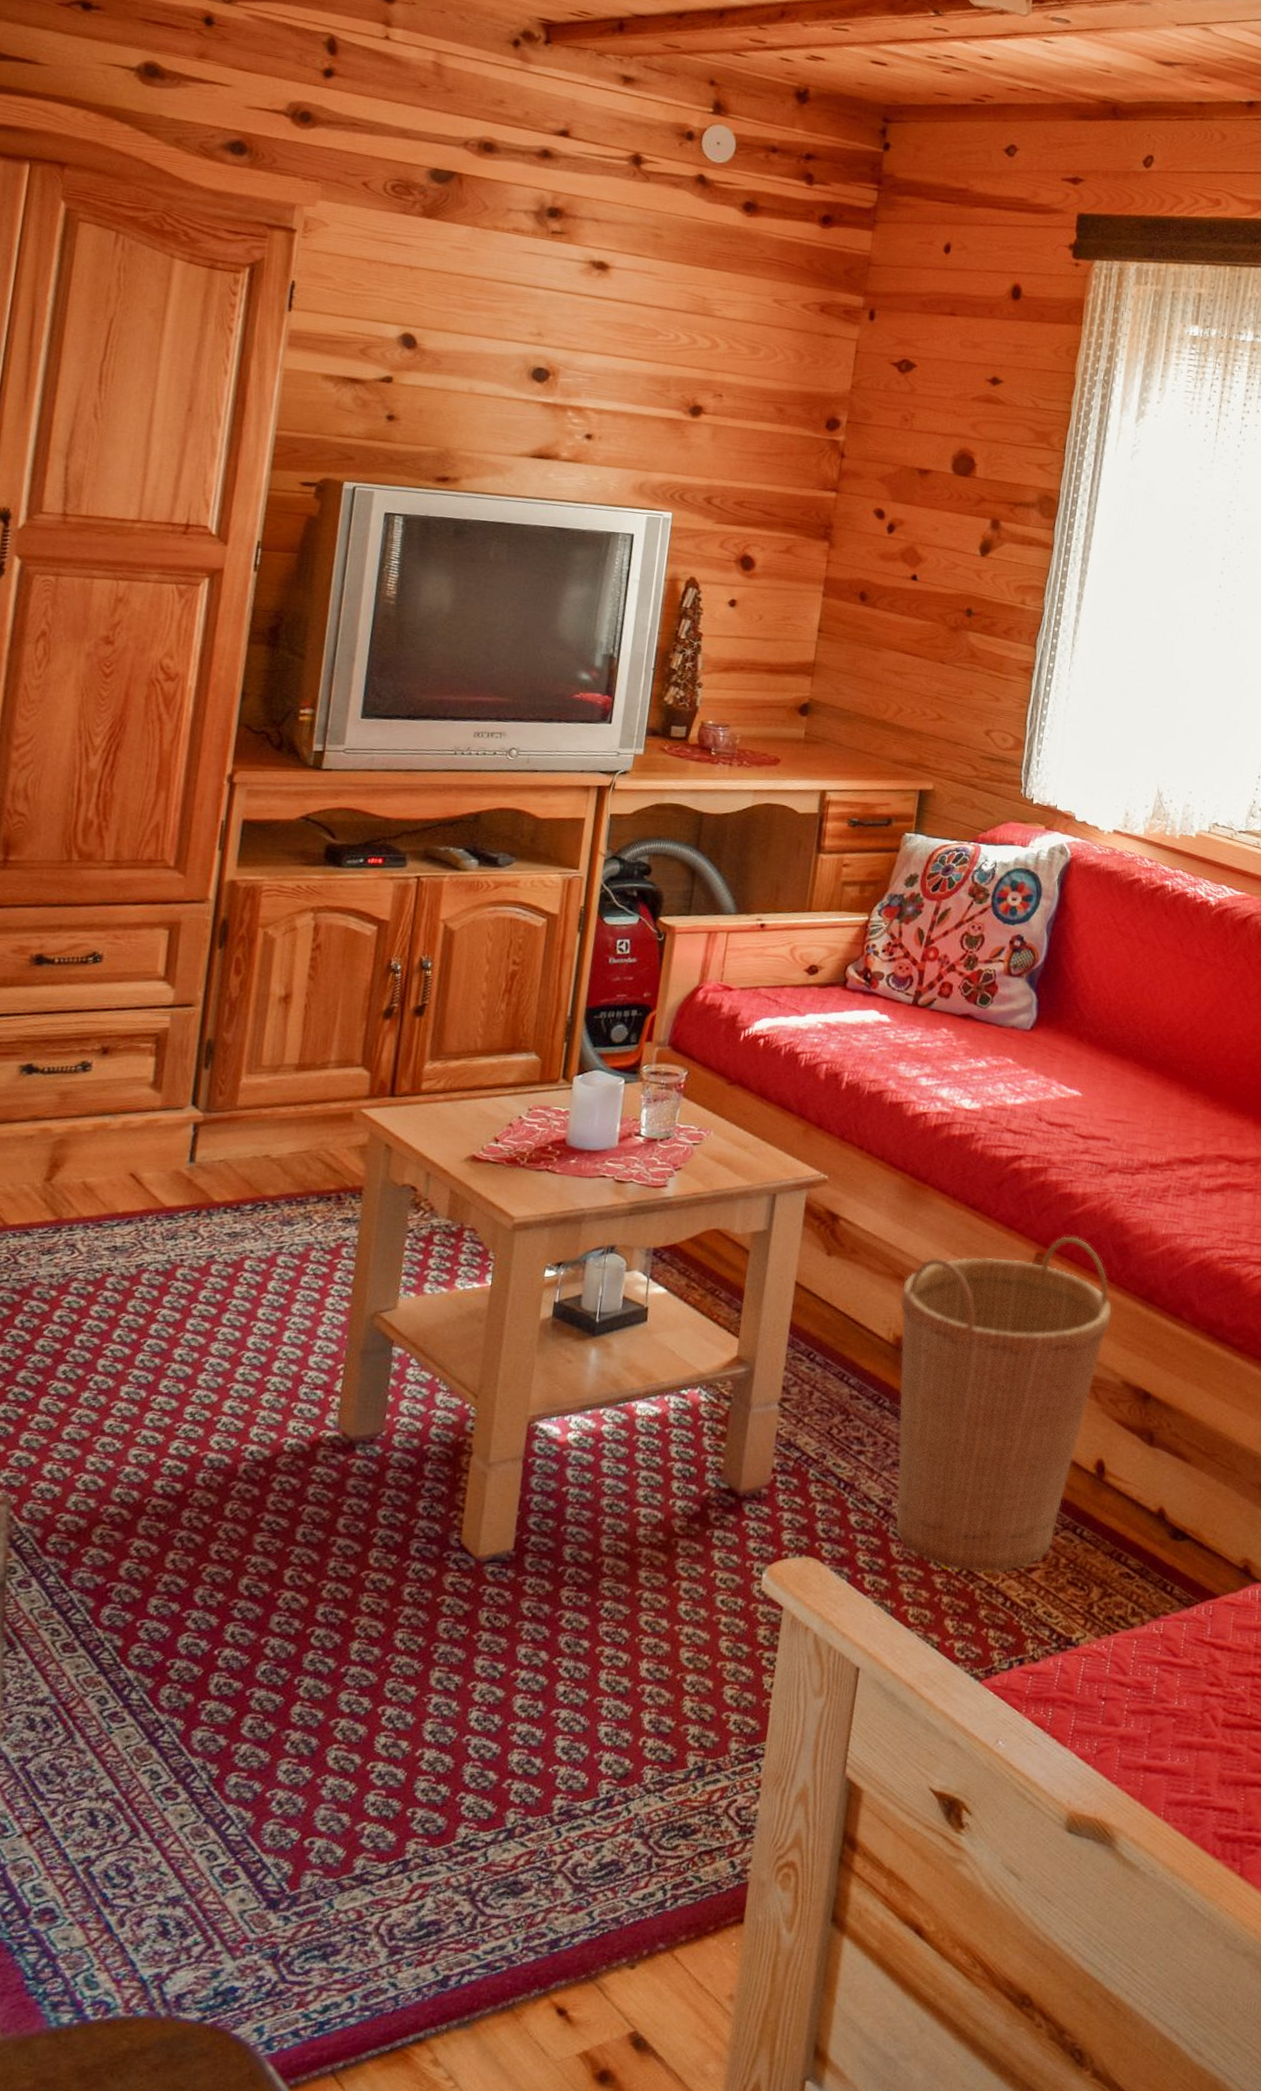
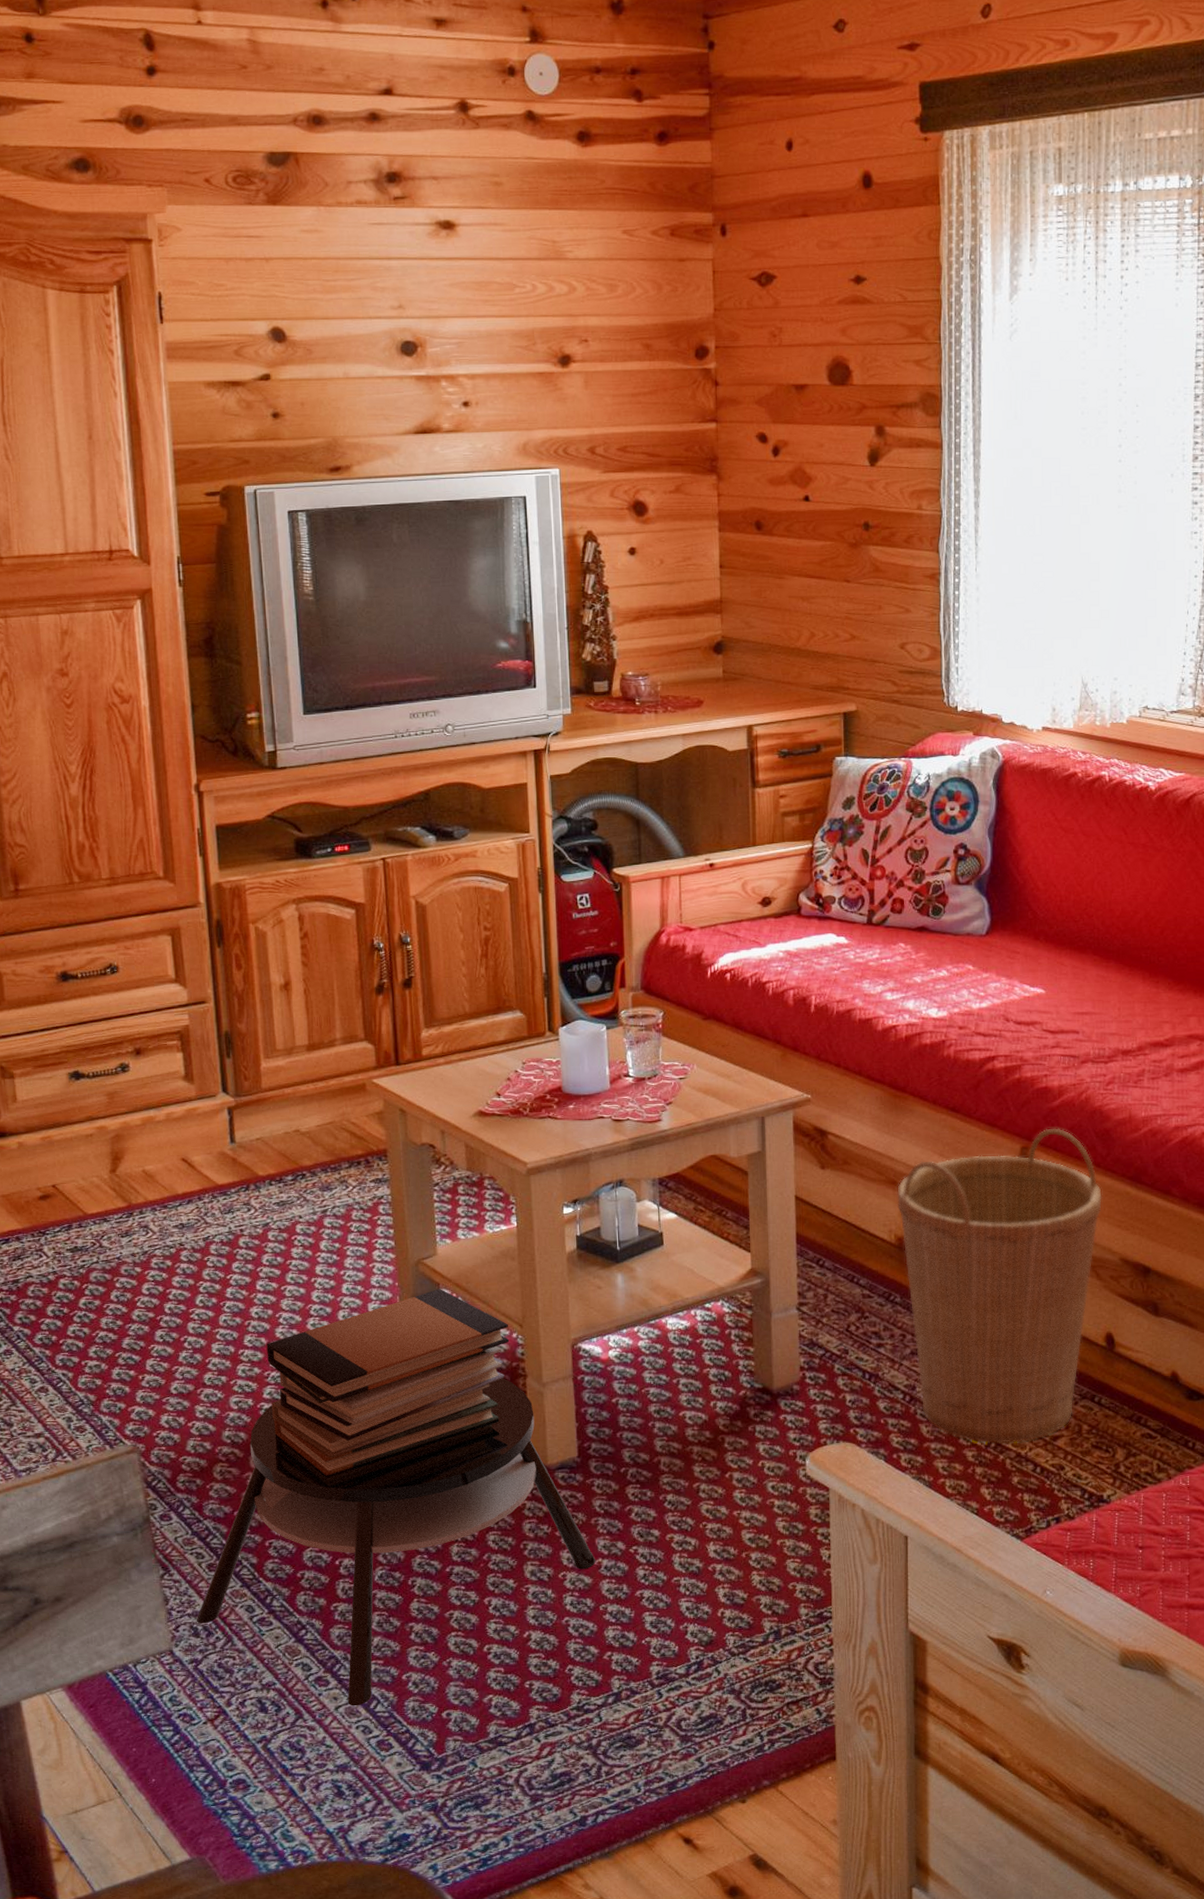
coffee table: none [34,1453,513,1826] -> present [196,1378,596,1706]
book stack: none [173,1347,462,1550] -> present [266,1289,509,1476]

